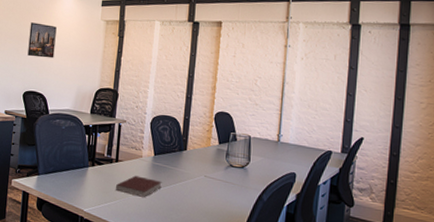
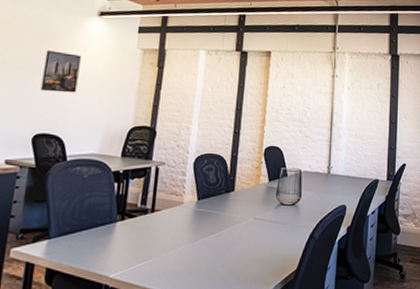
notebook: present [116,175,162,197] -> none [151,226,206,251]

